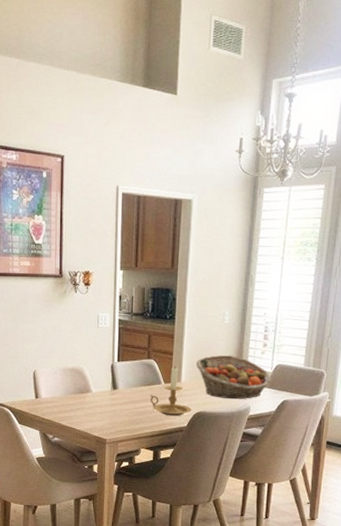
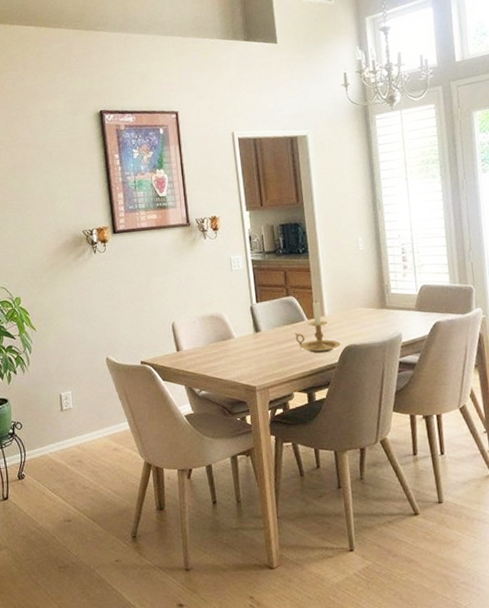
fruit basket: present [196,354,272,399] -> none [337,281,419,328]

